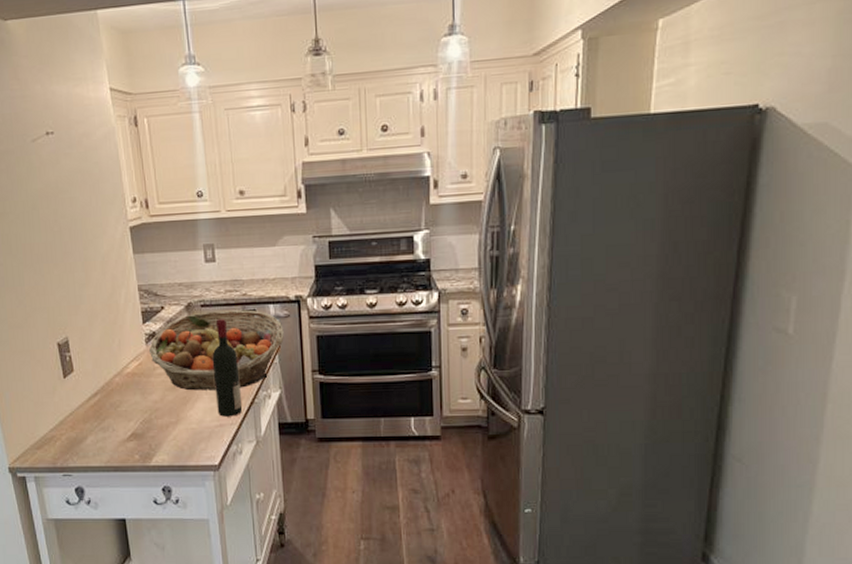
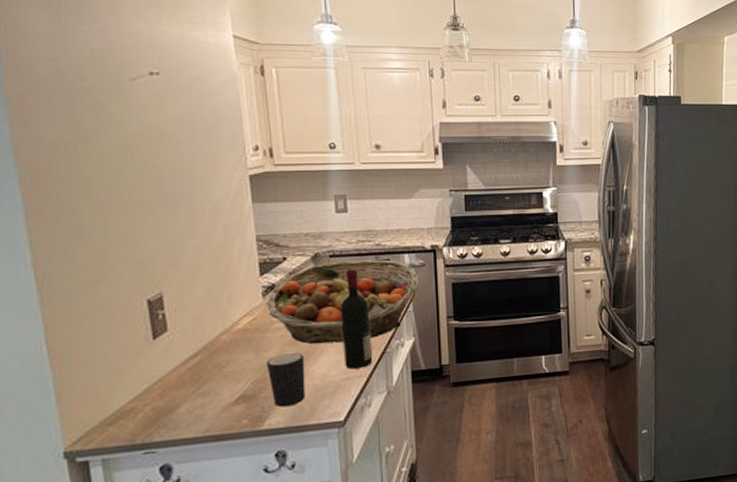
mug: none [152,398,185,447] -> present [266,353,305,408]

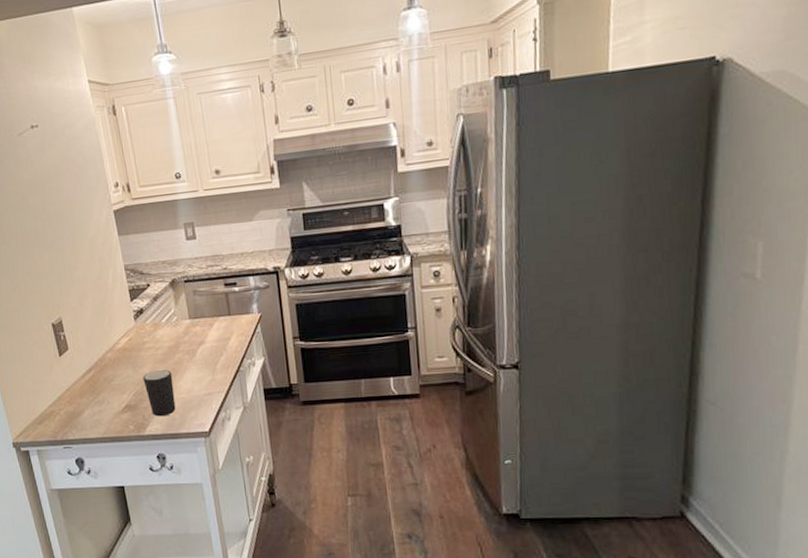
fruit basket: present [265,259,419,344] -> none [137,282,265,362]
wine bottle: present [340,268,373,369] -> none [197,292,229,386]

